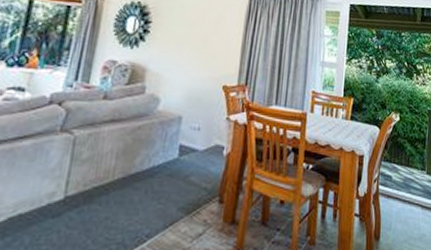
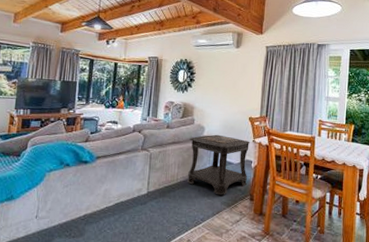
side table: none [129,108,223,198] -> present [187,134,250,195]

